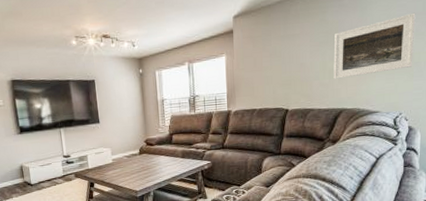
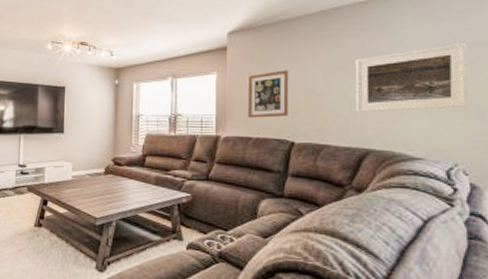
wall art: none [251,47,284,93] -> present [247,70,289,118]

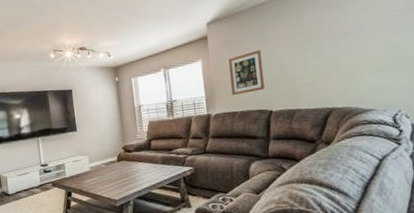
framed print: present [355,42,469,112] -> none [314,8,405,78]

